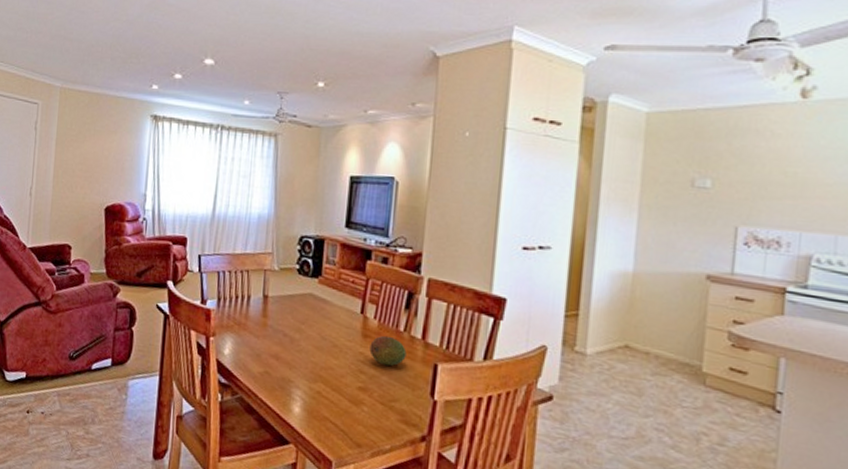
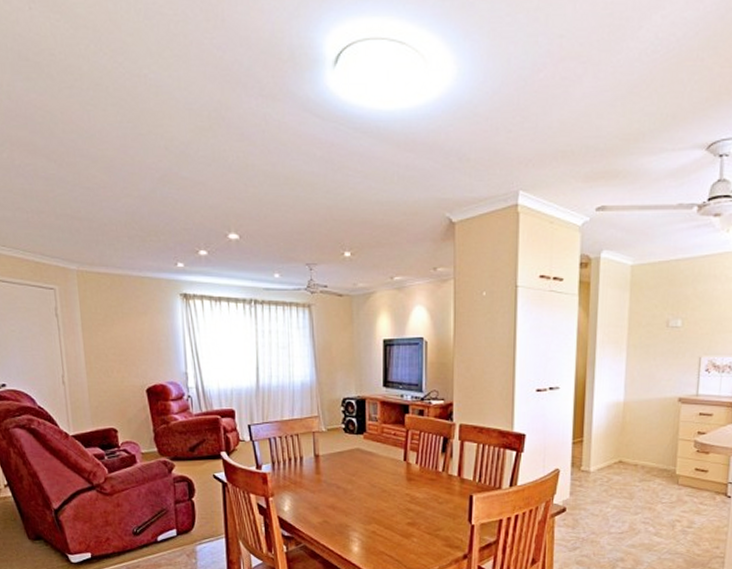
fruit: present [369,335,407,366] -> none [414,477,446,502]

